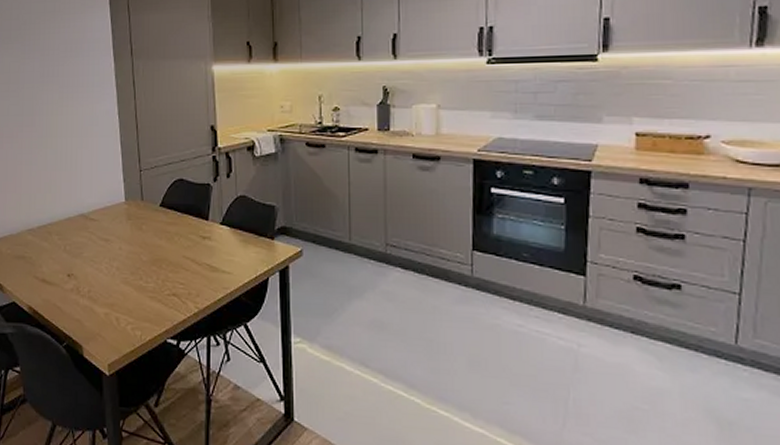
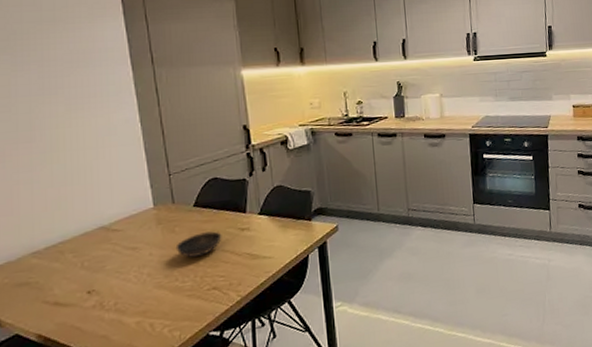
bowl: none [142,234,184,258] -> present [175,231,222,257]

